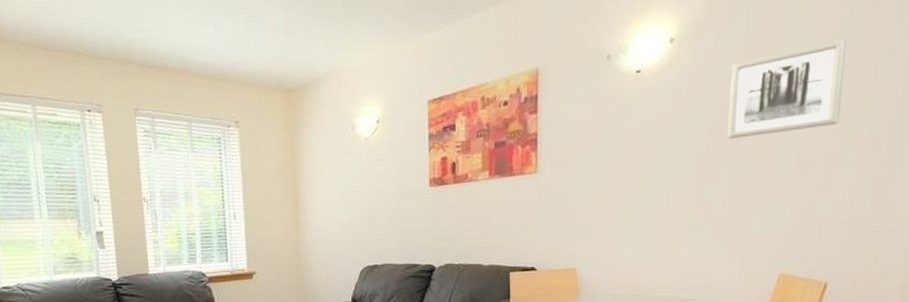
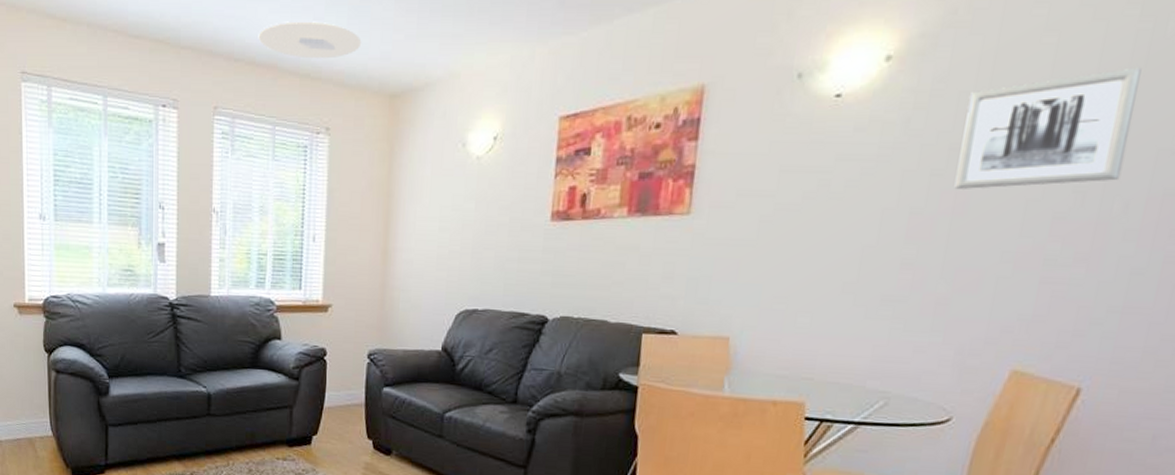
ceiling light: none [167,30,259,63] -> present [258,21,362,59]

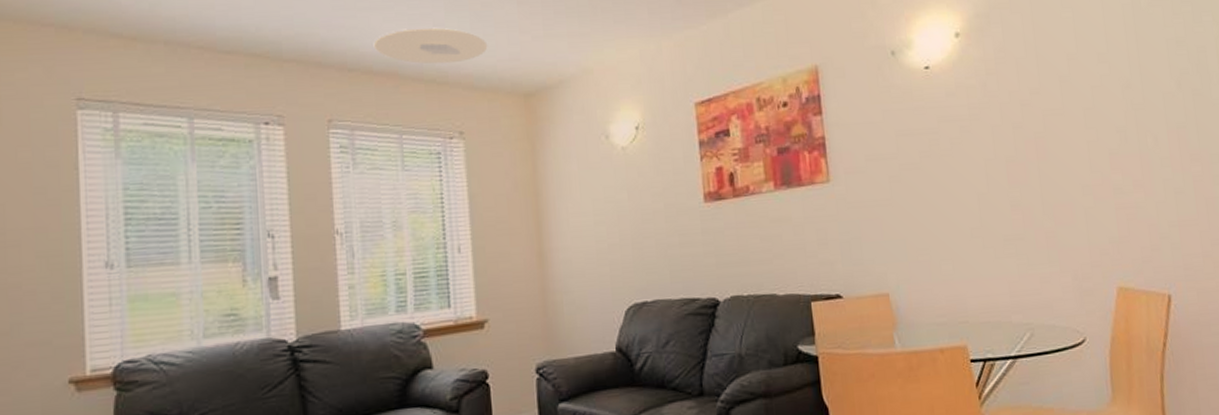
wall art: present [954,67,1142,189] -> none [1024,32,1145,137]

